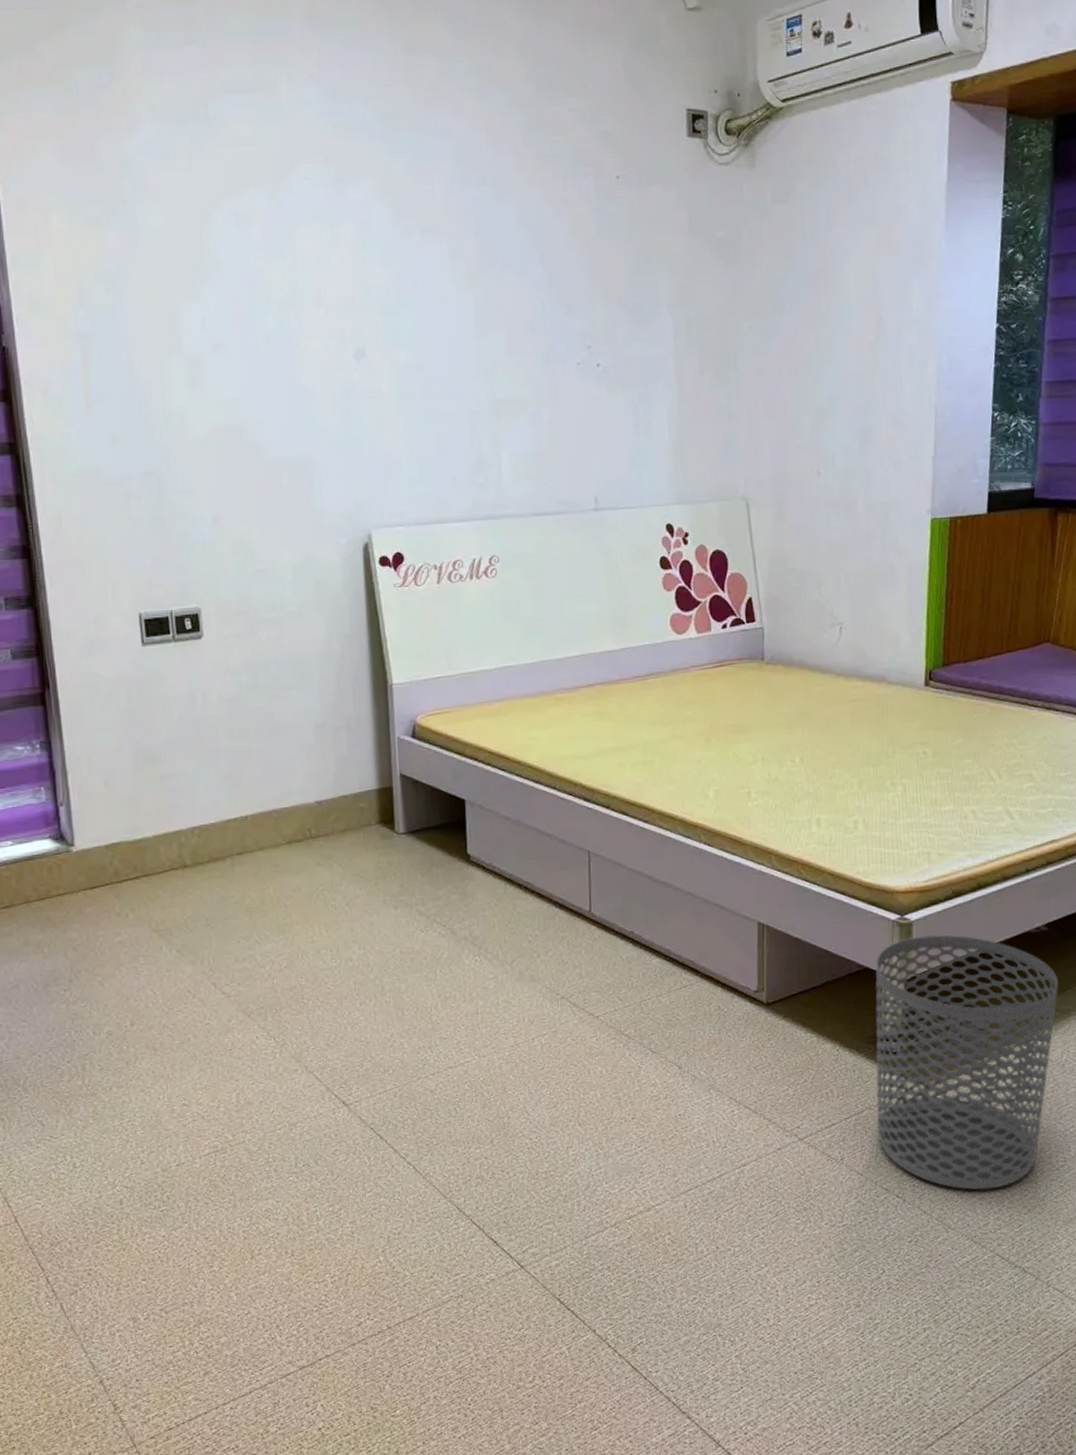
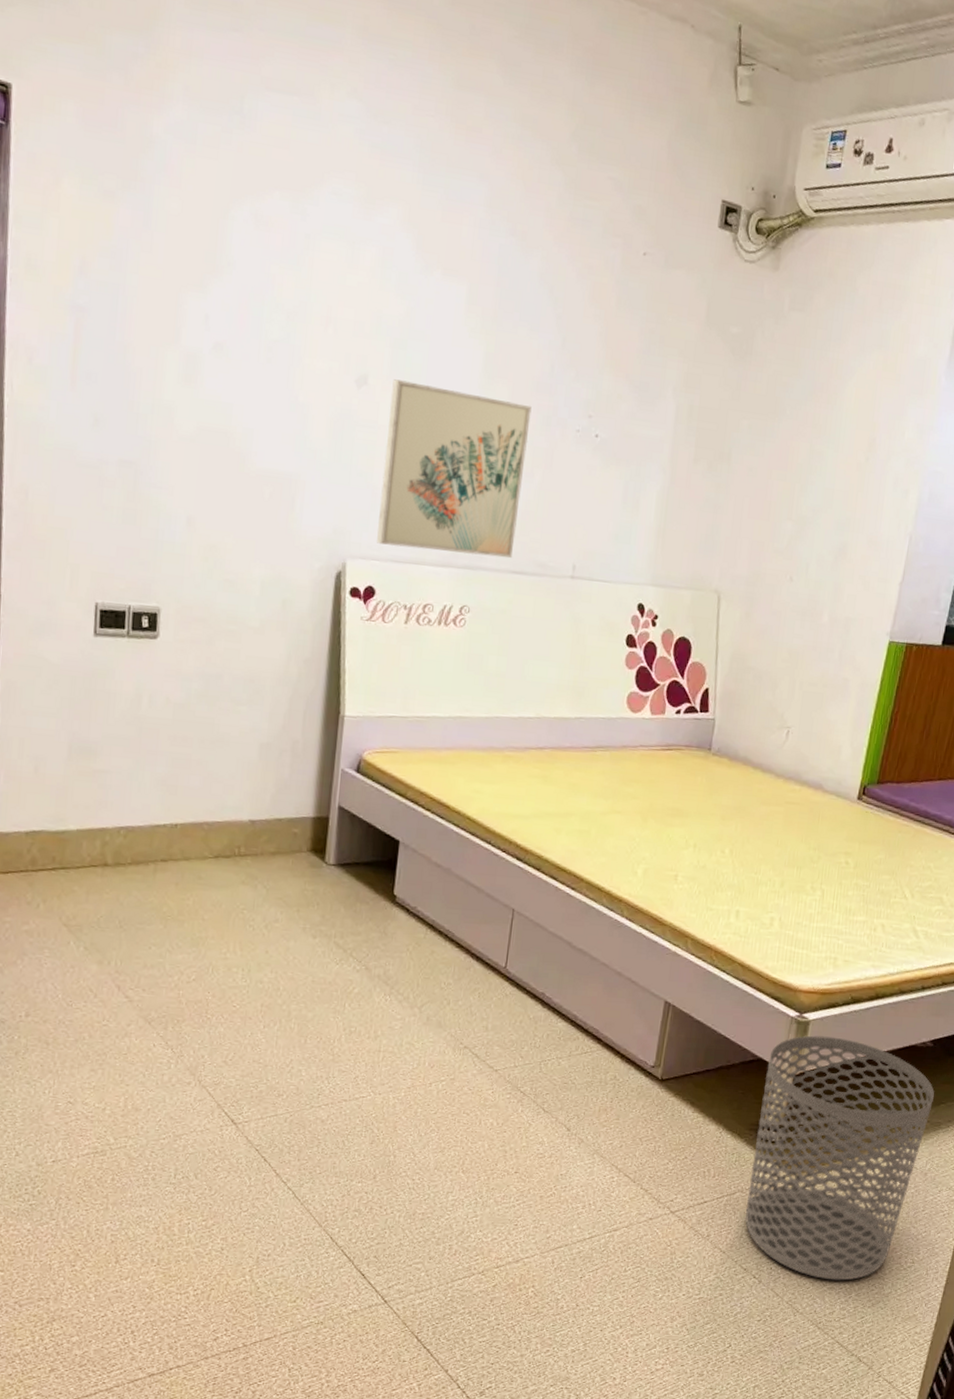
wall art: none [390,346,533,509] -> present [377,379,532,559]

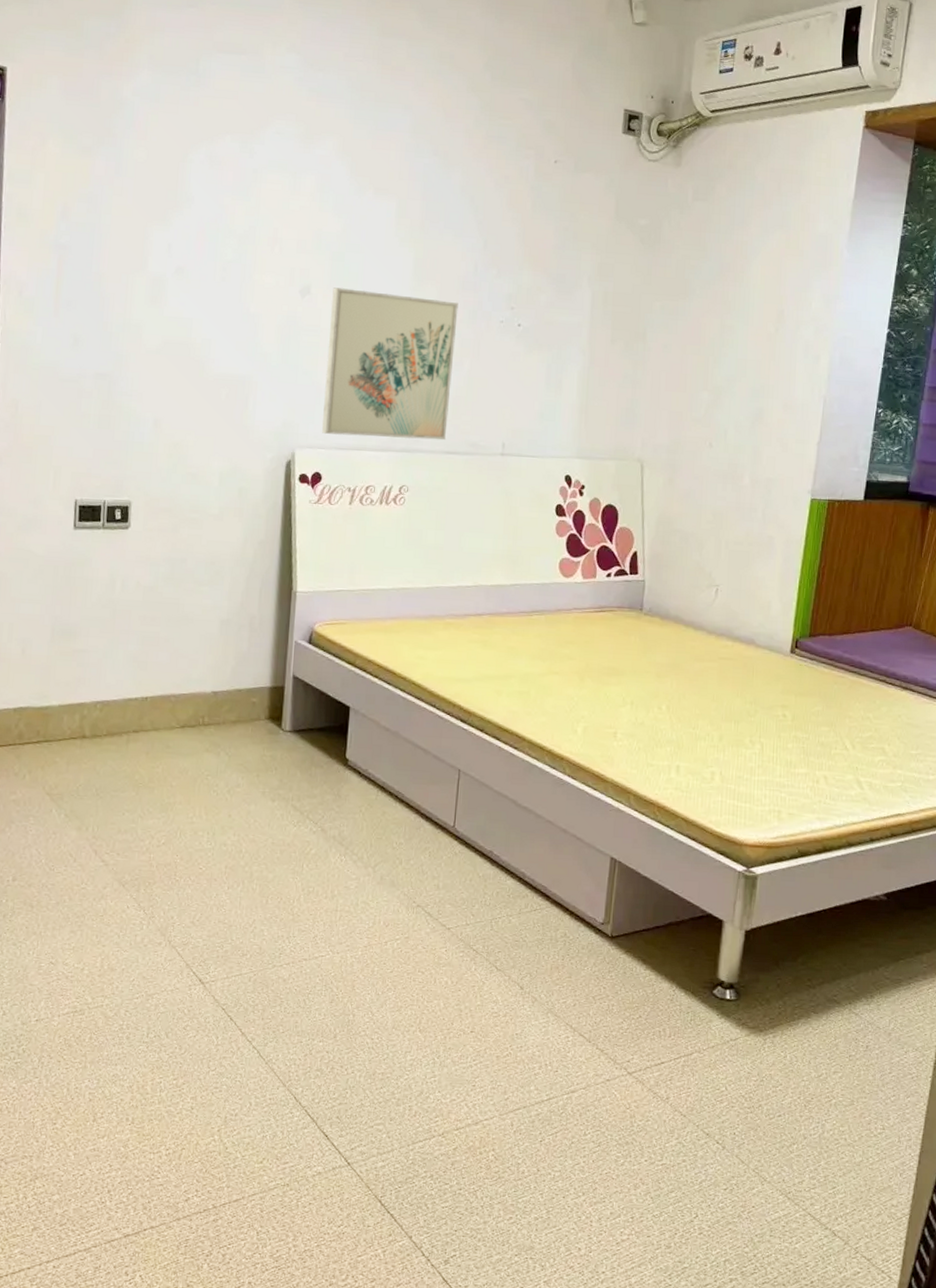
waste bin: present [745,1035,934,1281] -> none [704,890,892,1148]

